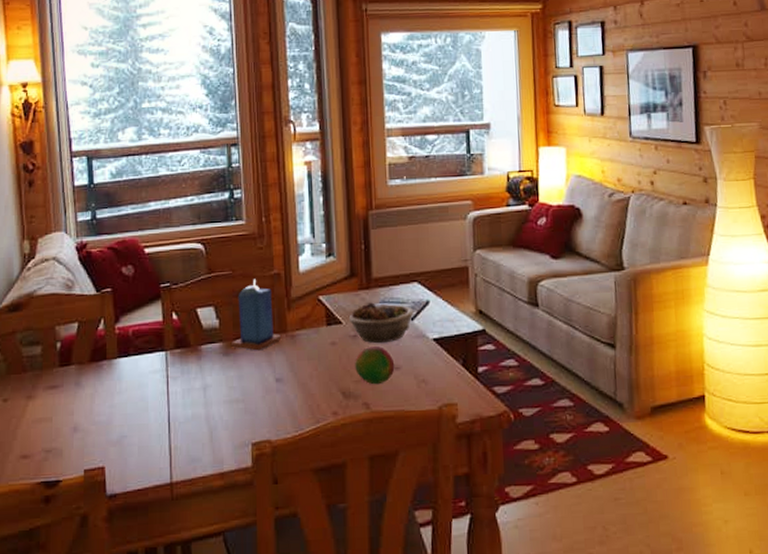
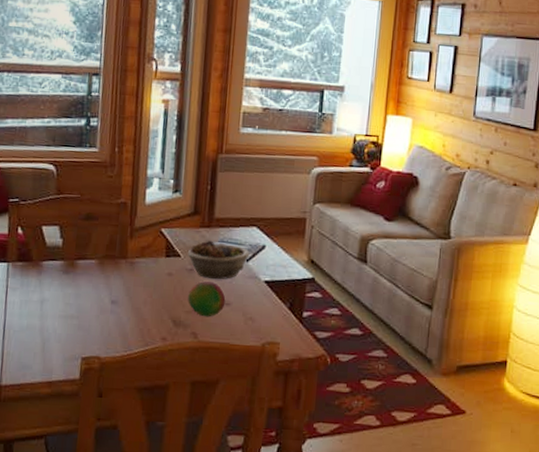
candle: present [230,279,280,351] -> none [71,205,120,273]

